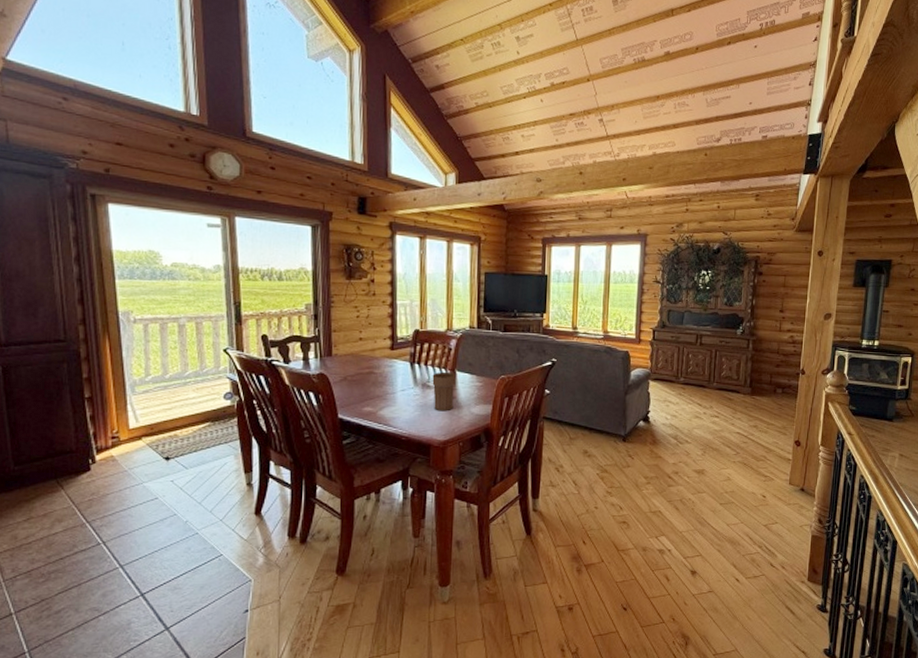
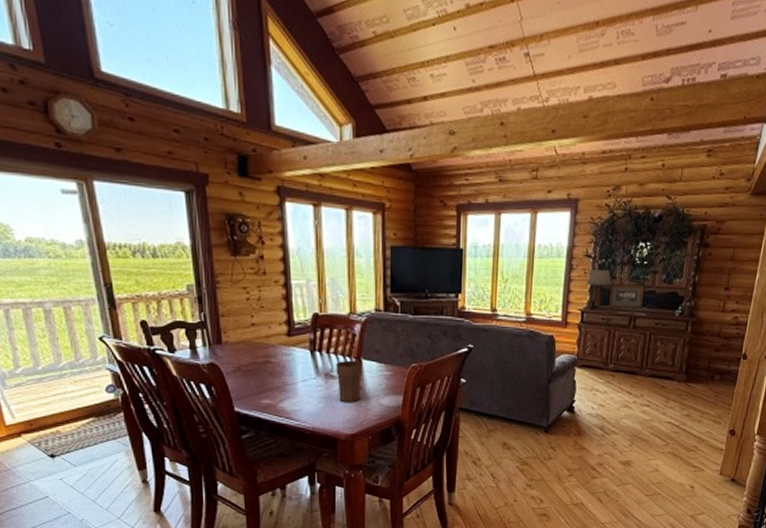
table lamp: none [656,293,680,326] -> present [586,268,613,307]
picture frame: none [677,307,709,329] -> present [608,285,645,310]

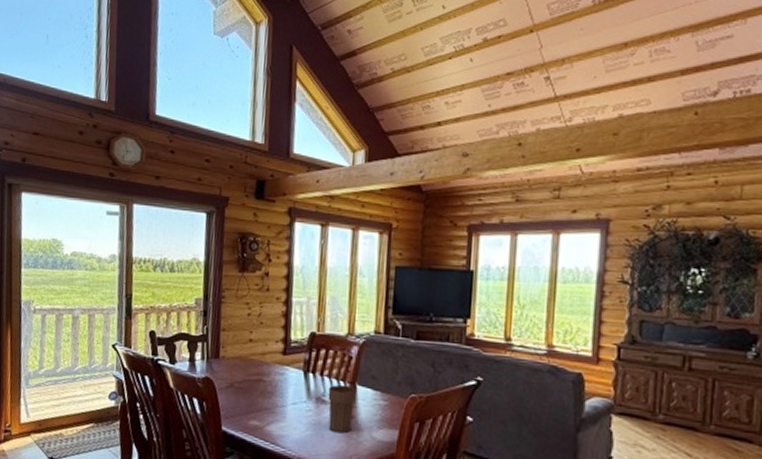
table lamp: present [586,268,613,307] -> none [622,297,658,343]
picture frame: present [608,285,645,310] -> none [653,316,702,349]

